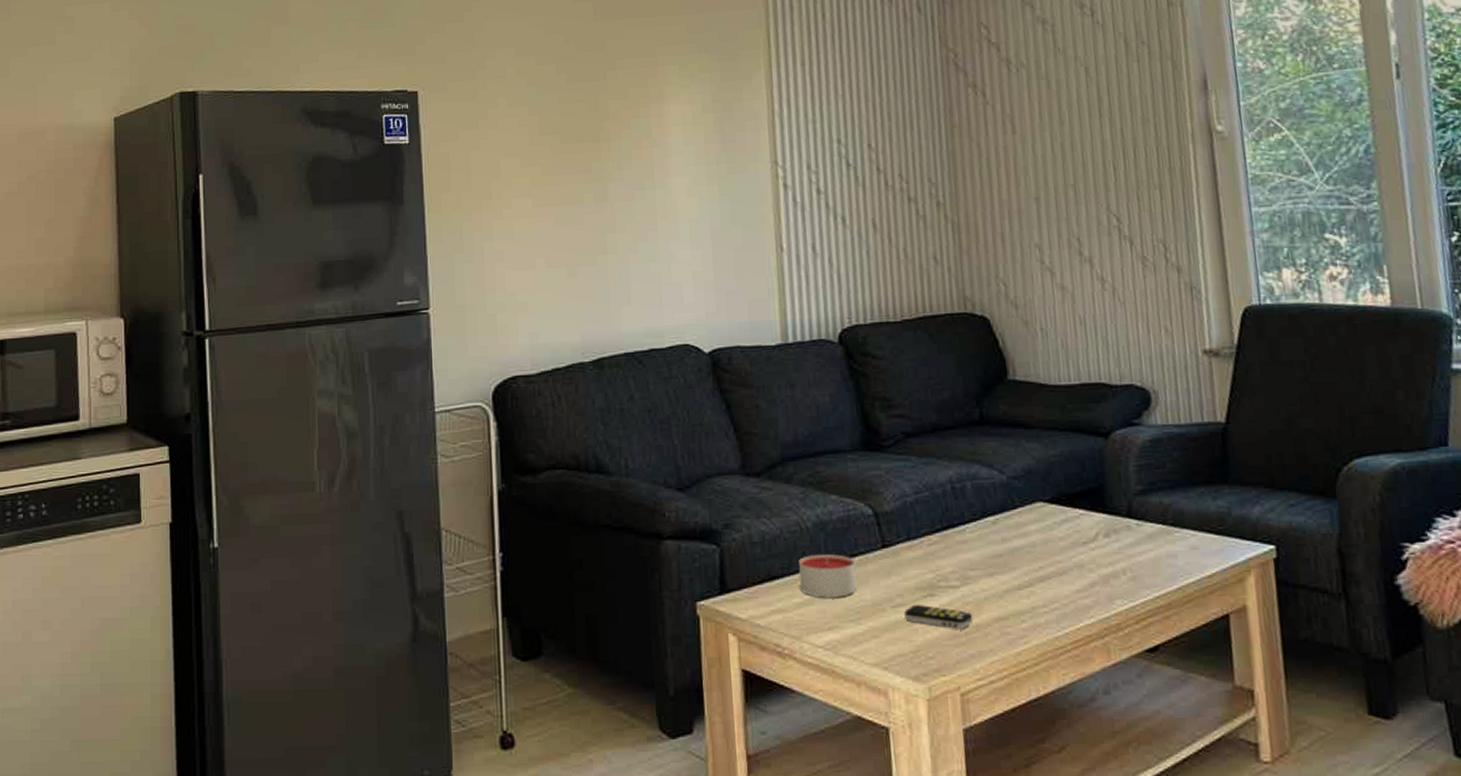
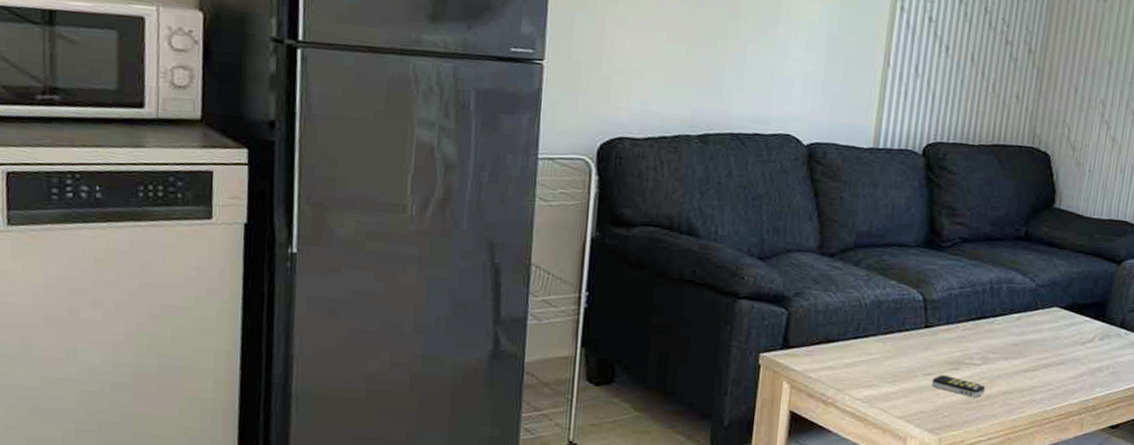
candle: present [799,554,857,598] -> none [850,326,900,363]

